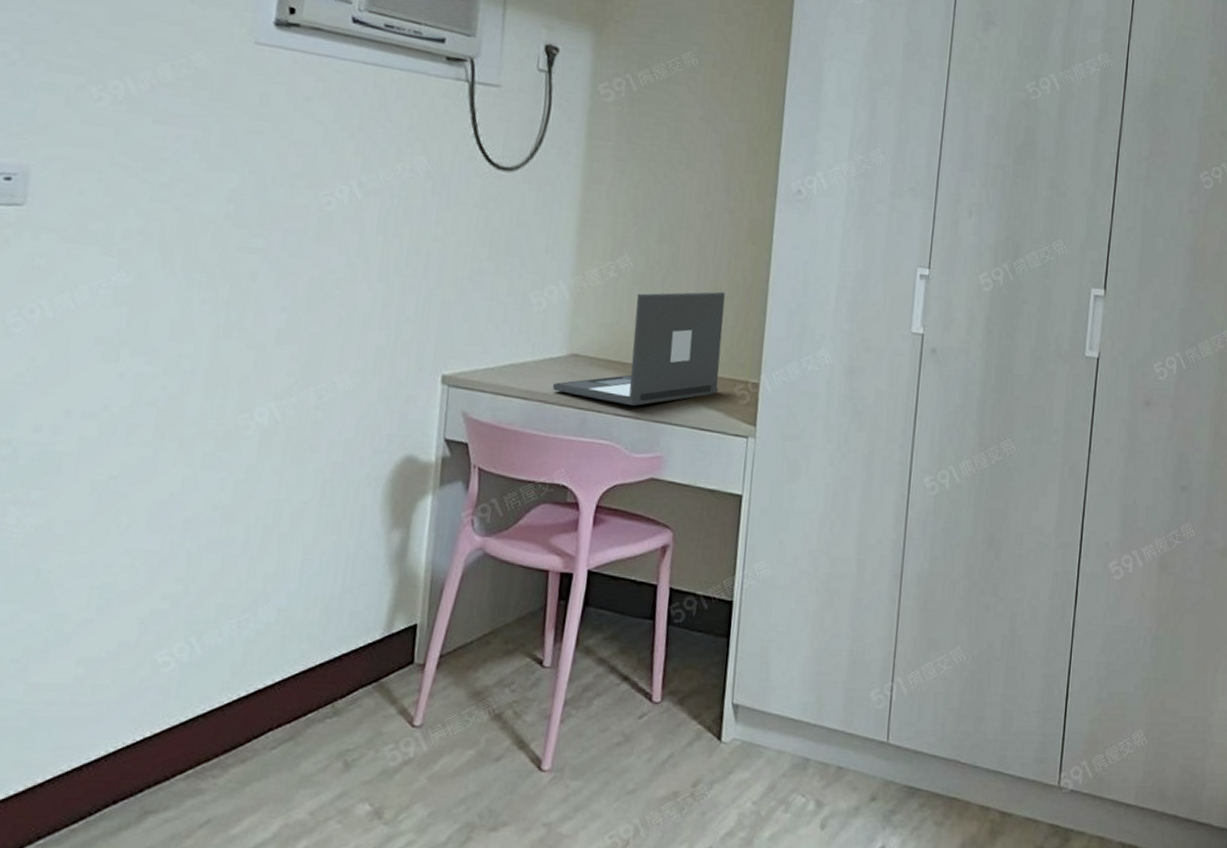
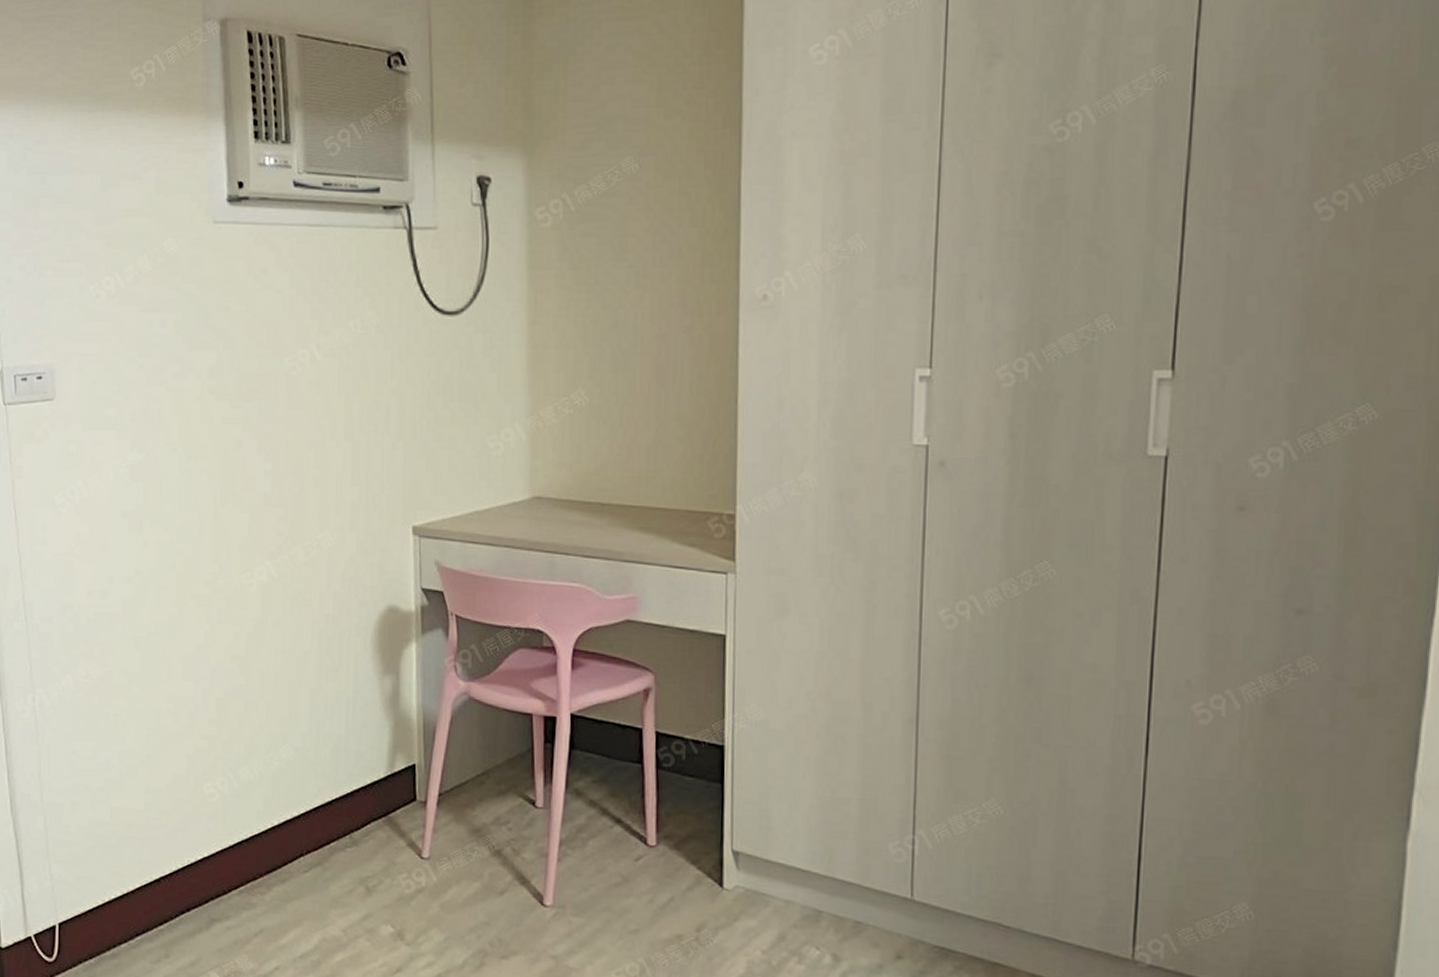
laptop: present [552,291,725,406] -> none [518,418,691,546]

